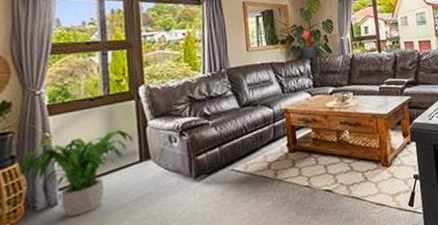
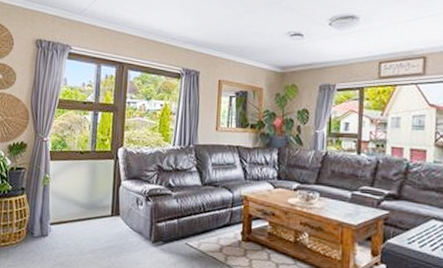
potted plant: present [19,129,132,217] -> none [26,183,108,250]

